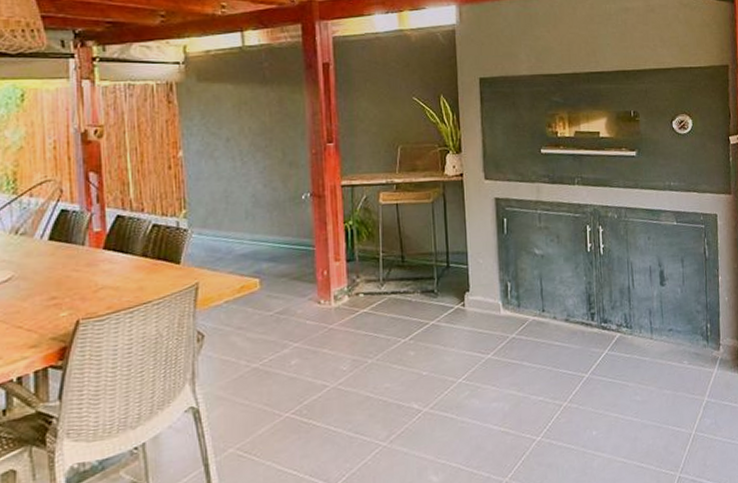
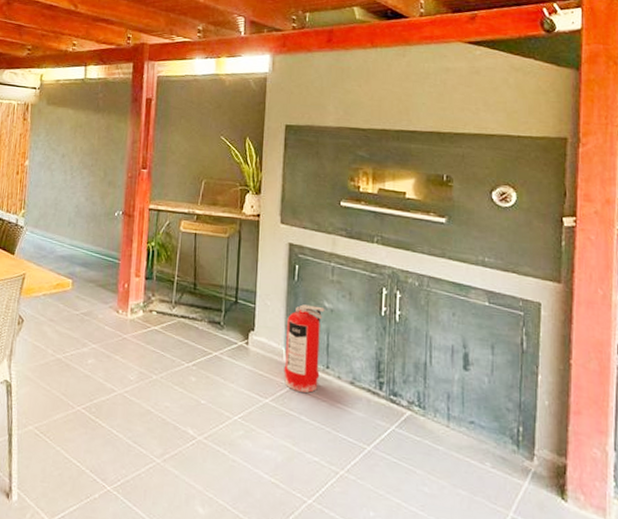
fire extinguisher: none [501,254,537,340] -> present [284,304,325,393]

